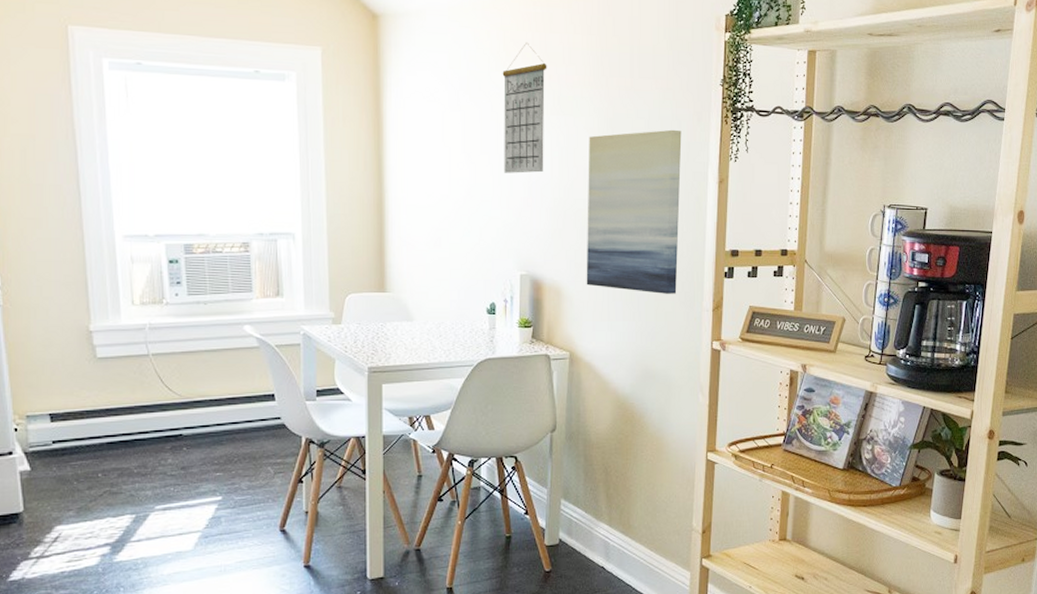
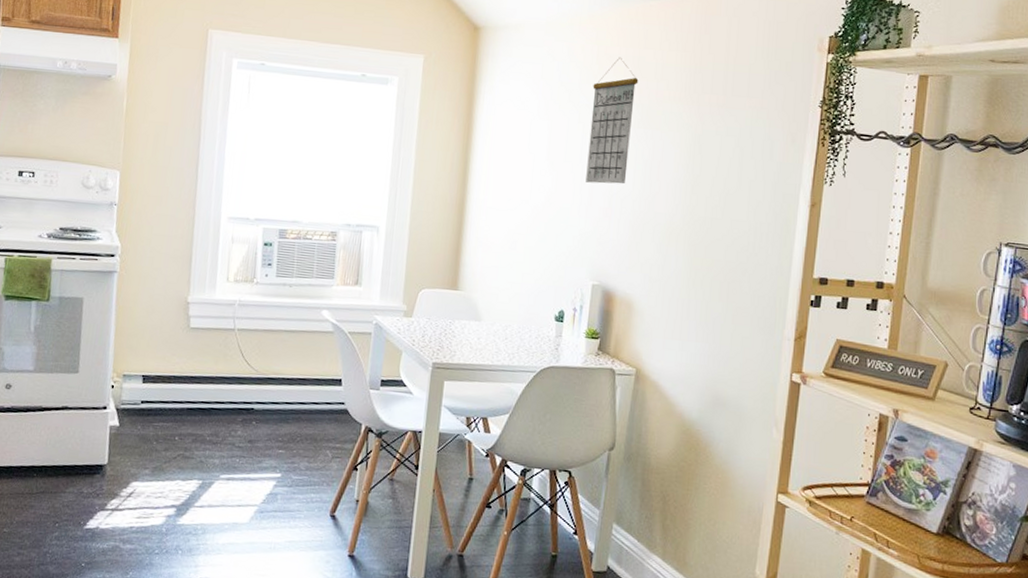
wall art: present [586,129,682,294] -> none [659,149,774,319]

